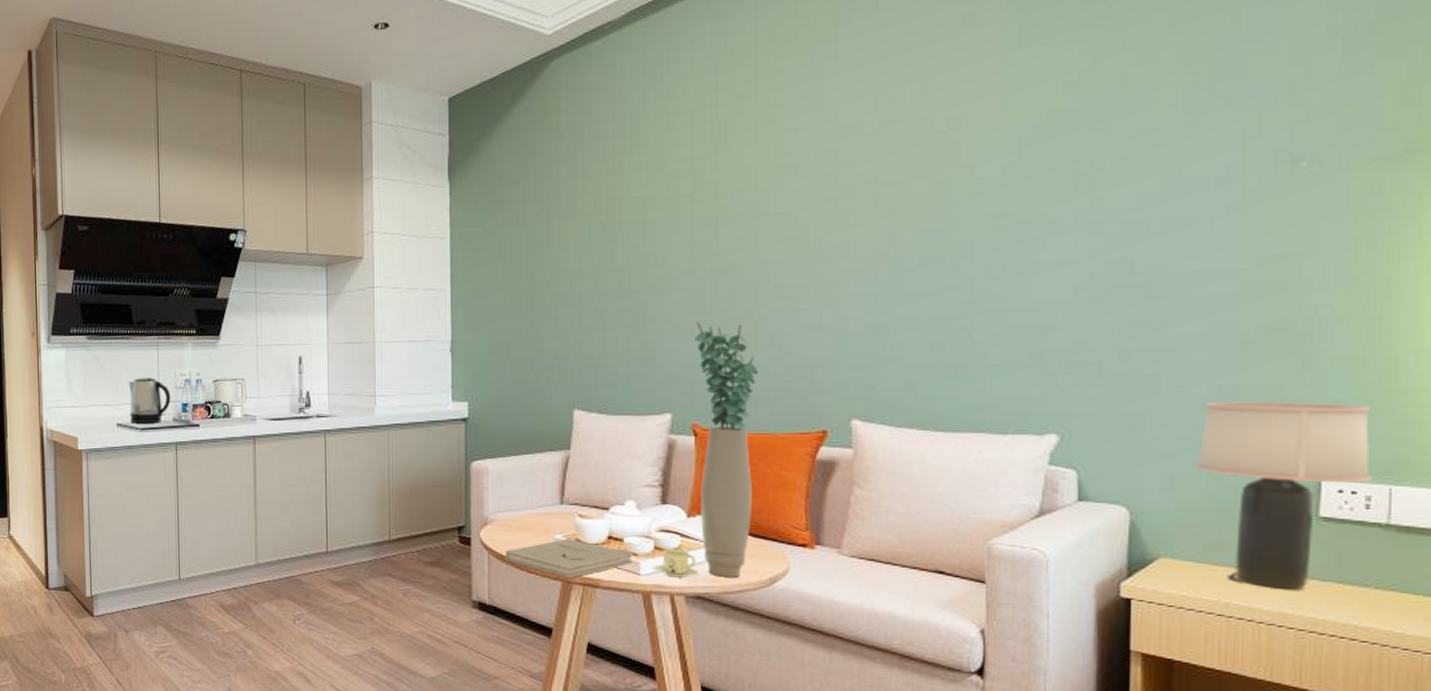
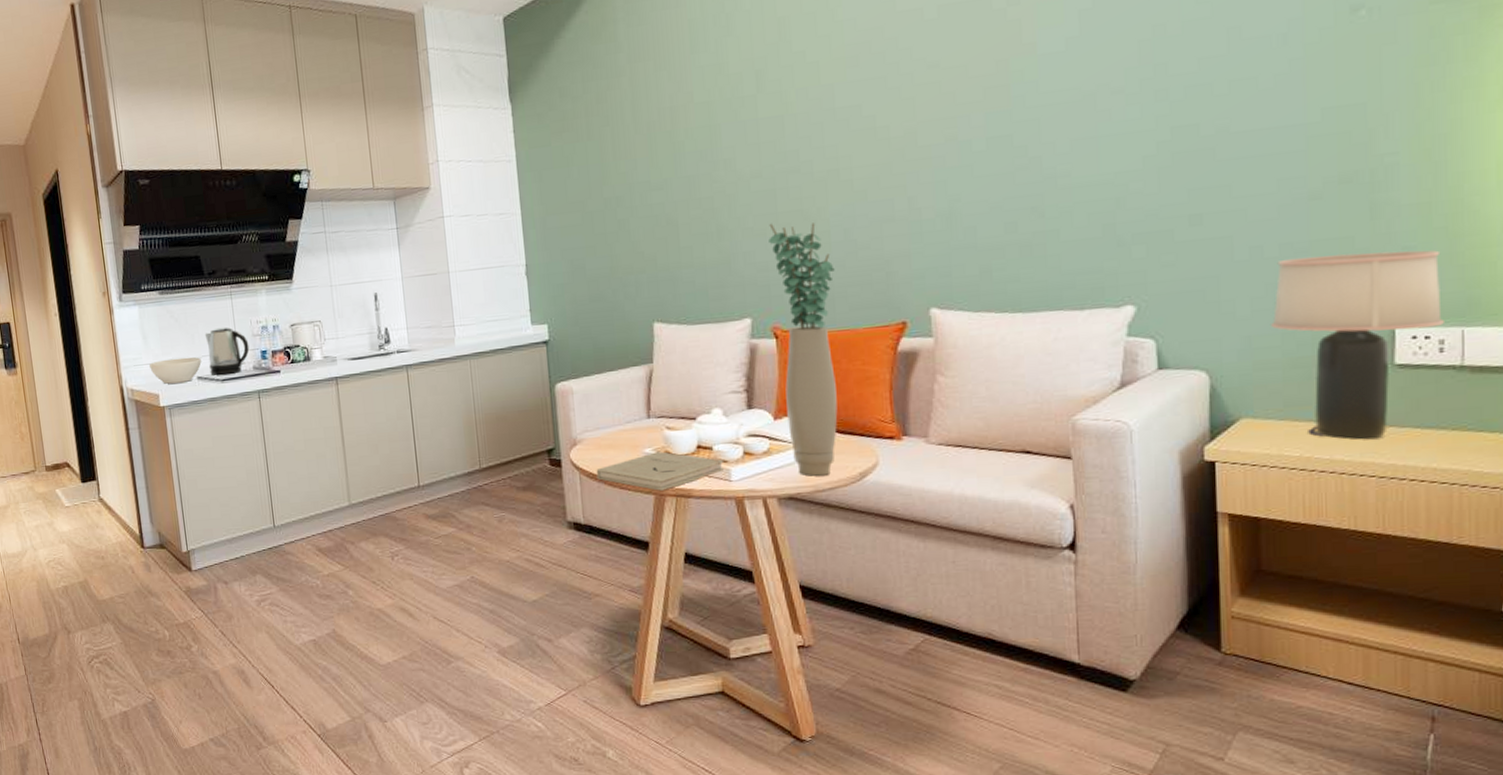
bowl: none [71,403,123,429] -> present [149,357,202,384]
cup and saucer: present [653,549,699,578] -> none [743,452,790,481]

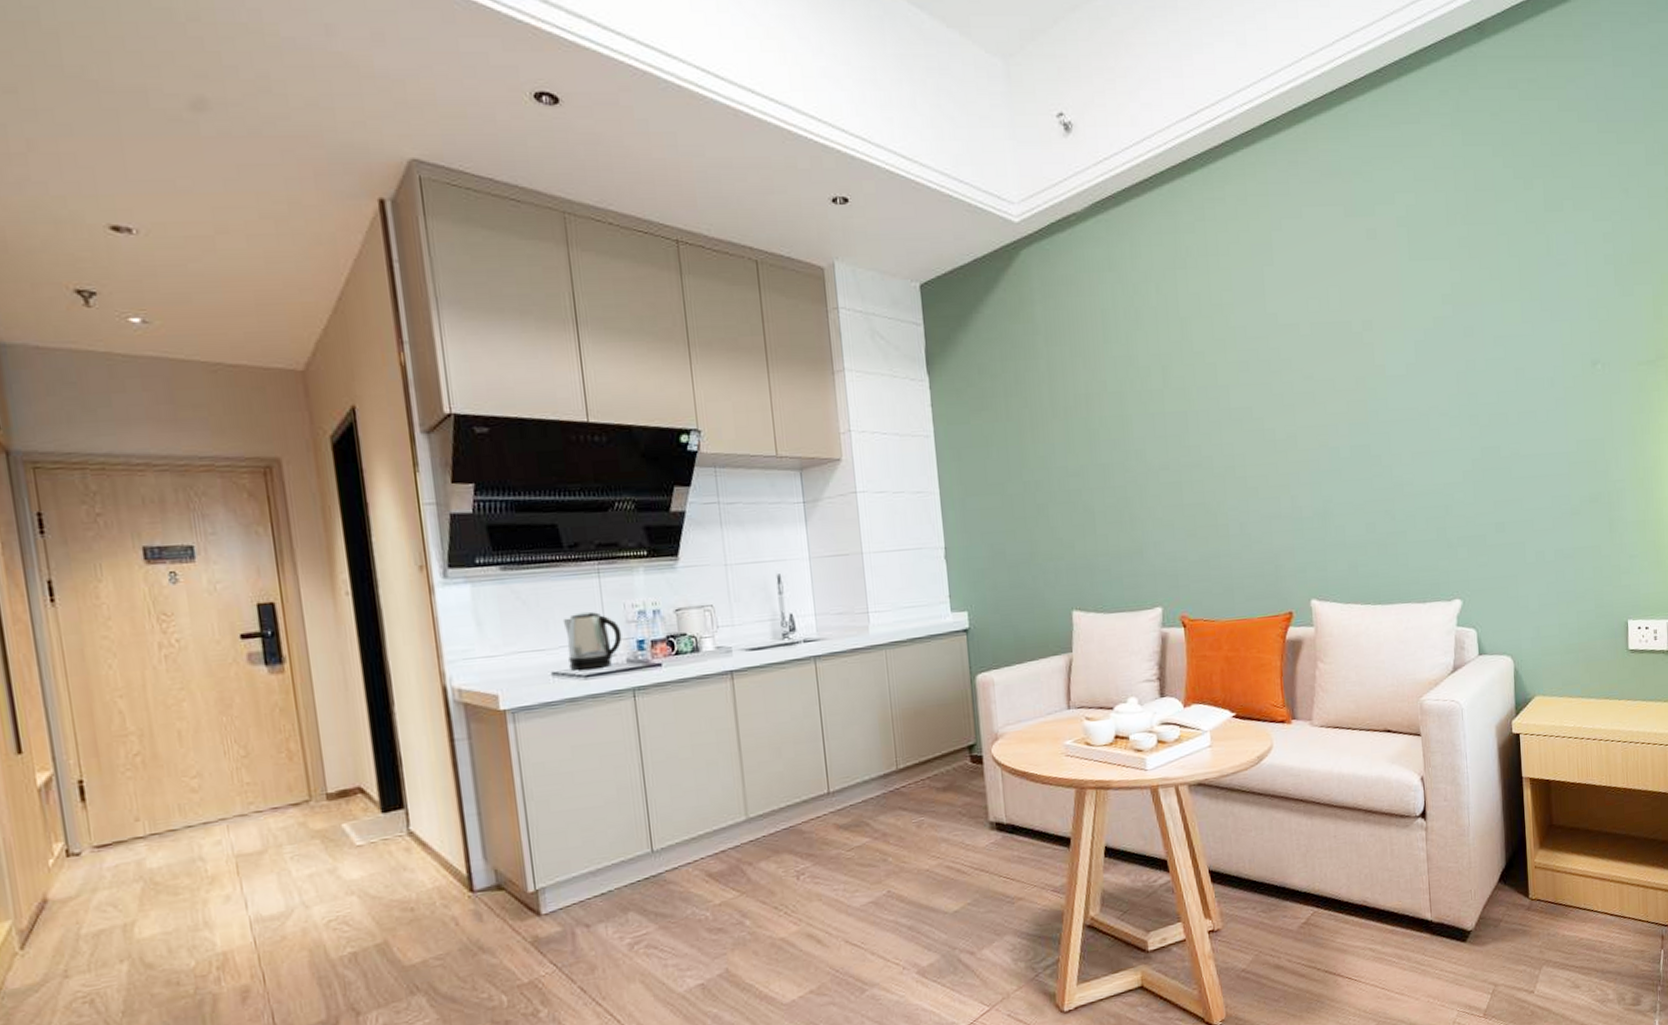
bowl: present [149,357,202,384] -> none [485,648,558,682]
book: present [596,451,724,491] -> none [1018,743,1140,784]
vase: present [769,222,838,476] -> none [1176,514,1238,762]
table lamp: present [1271,250,1444,439] -> none [1552,558,1656,711]

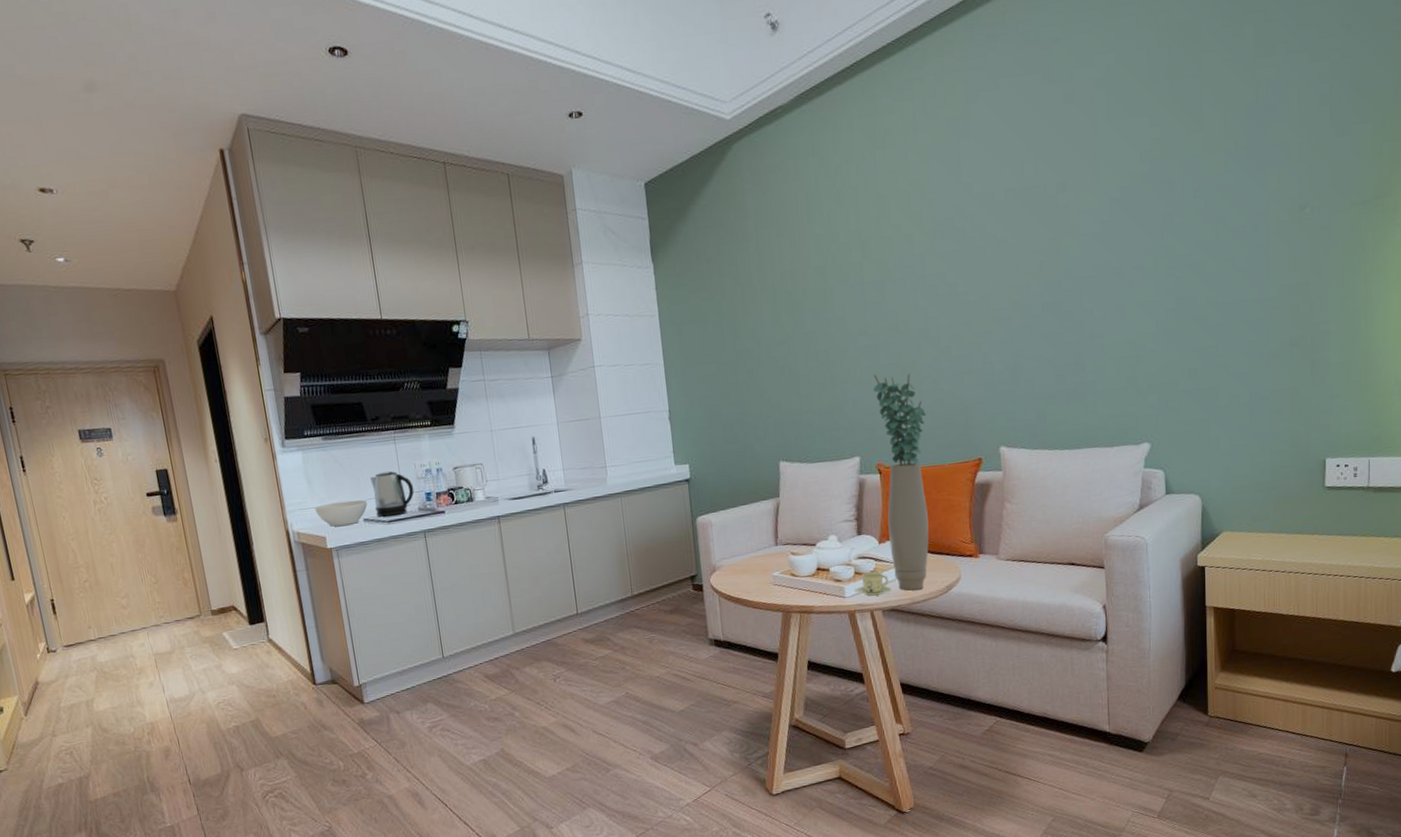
bowl: none [485,648,558,682] -> present [315,500,367,527]
cup and saucer: none [1157,740,1199,769] -> present [855,571,892,596]
vase: none [1176,514,1238,762] -> present [873,374,929,591]

